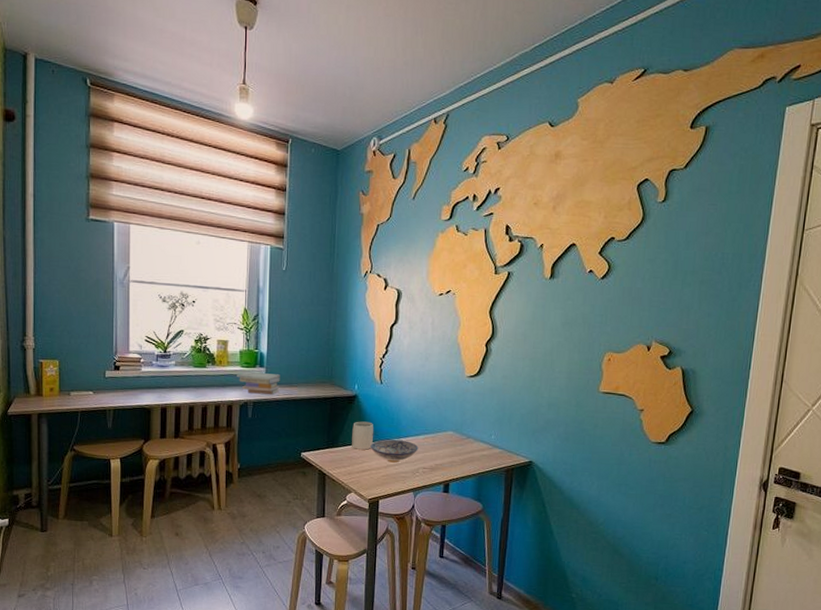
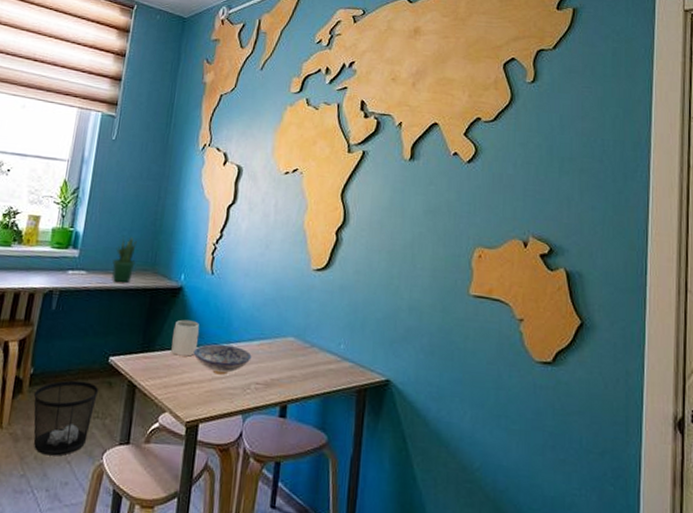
books: present [237,371,280,395] -> none [44,253,96,282]
waste bin: none [243,471,296,528] -> present [33,380,99,456]
planter: none [295,355,315,394] -> present [112,236,137,283]

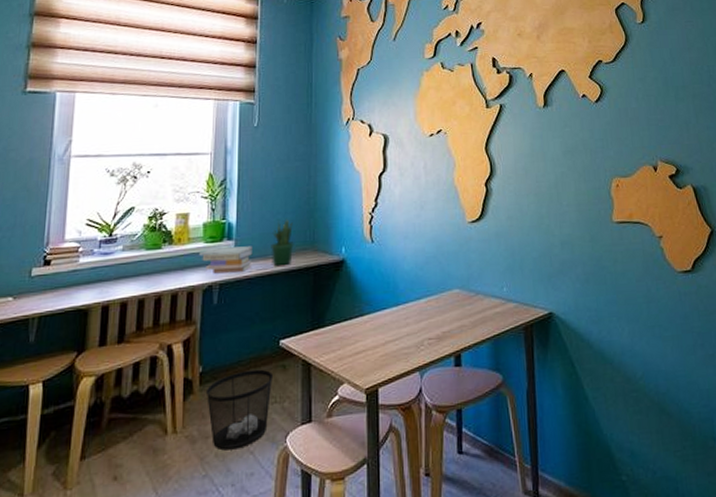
books: none [44,253,96,282] -> present [199,246,253,274]
mug: present [171,319,200,357] -> none [340,290,368,327]
bowl: present [193,344,252,375] -> none [364,307,421,338]

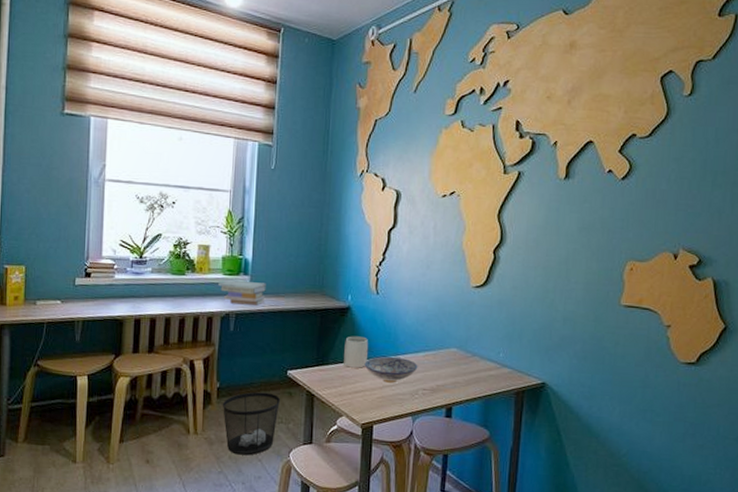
planter: present [271,219,294,266] -> none [283,262,304,305]
mug: none [340,290,368,327] -> present [343,336,369,368]
bowl: none [364,307,421,338] -> present [364,356,418,383]

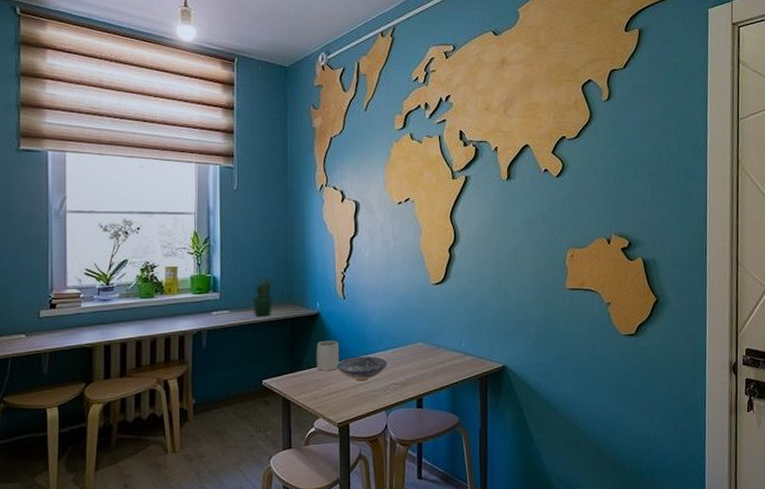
books: present [218,280,266,306] -> none [188,297,236,321]
waste bin: present [222,392,281,456] -> none [199,403,258,468]
planter: none [283,262,304,305] -> present [252,275,273,317]

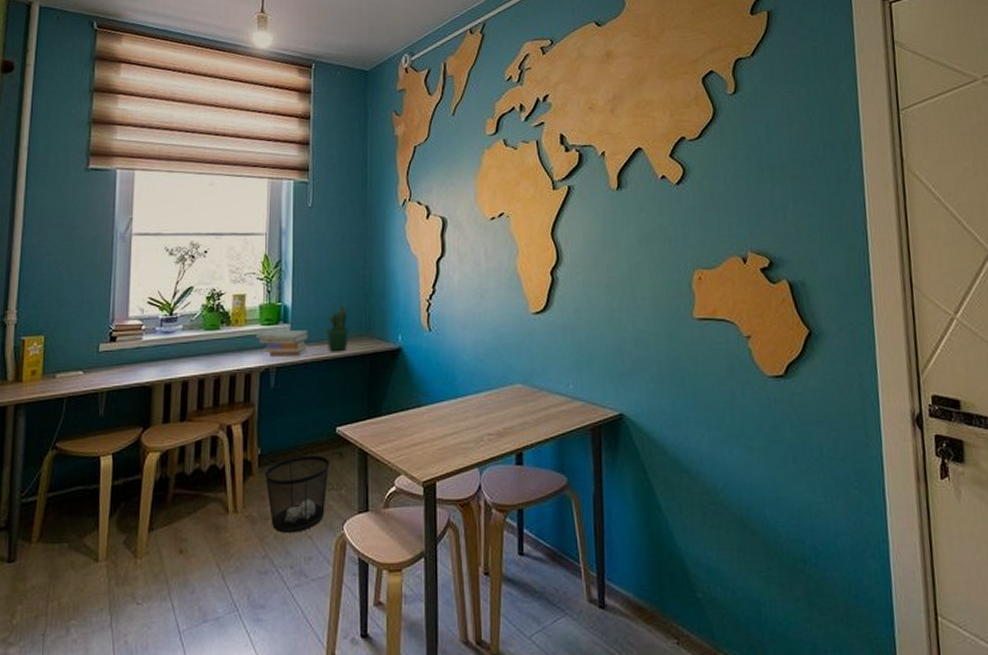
books: none [188,297,236,321] -> present [256,329,308,357]
waste bin: none [199,403,258,468] -> present [264,455,331,533]
mug: present [315,340,340,371] -> none [397,380,425,417]
bowl: present [336,356,388,382] -> none [421,400,481,431]

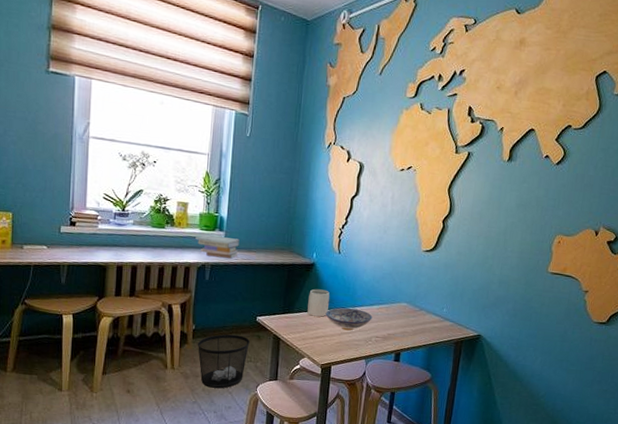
planter: present [326,303,350,352] -> none [254,221,274,260]
mug: none [397,380,425,417] -> present [307,289,330,317]
bowl: none [421,400,481,431] -> present [325,307,373,331]

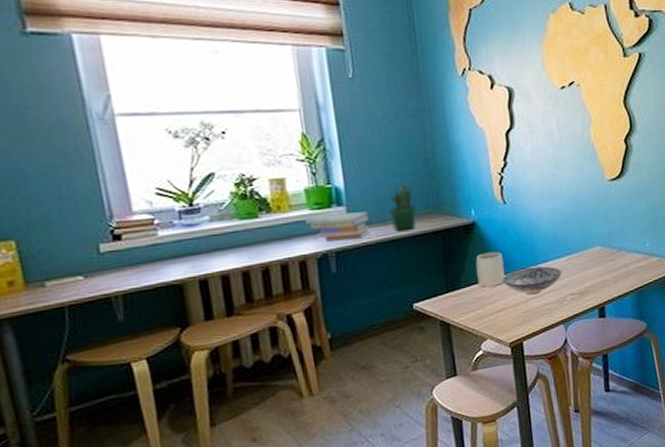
waste bin: present [197,334,251,389] -> none [338,331,411,407]
planter: none [254,221,274,260] -> present [389,181,417,232]

